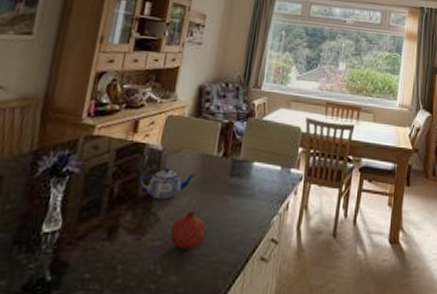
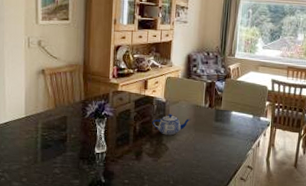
fruit: present [170,211,205,249] -> none [176,144,200,169]

